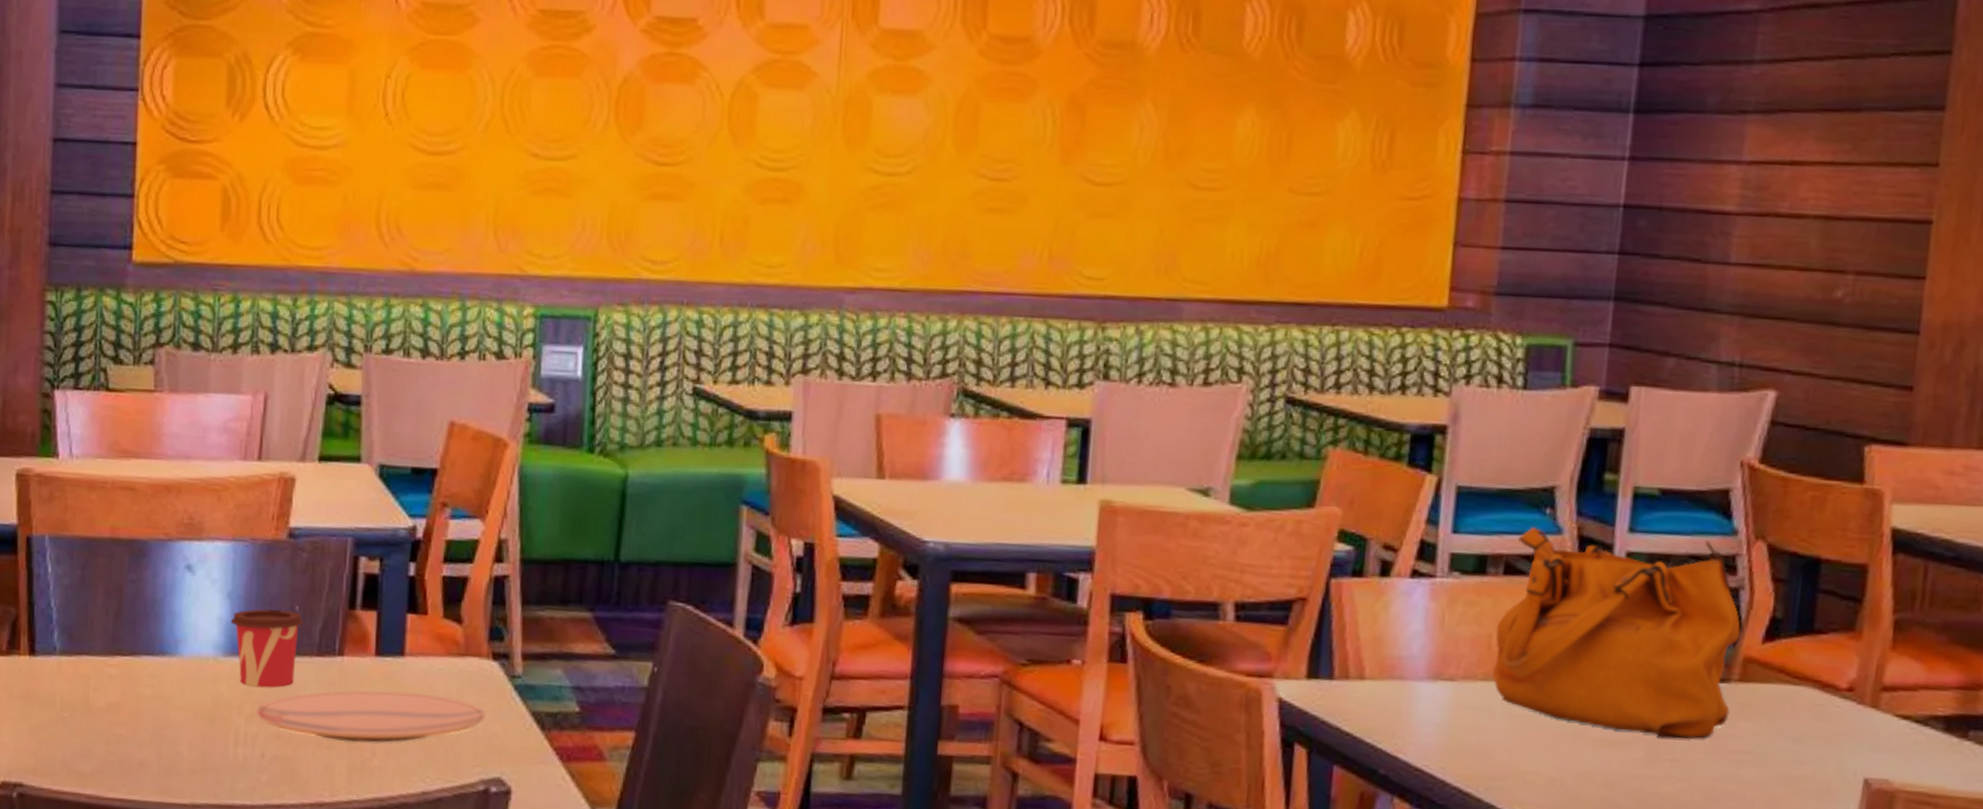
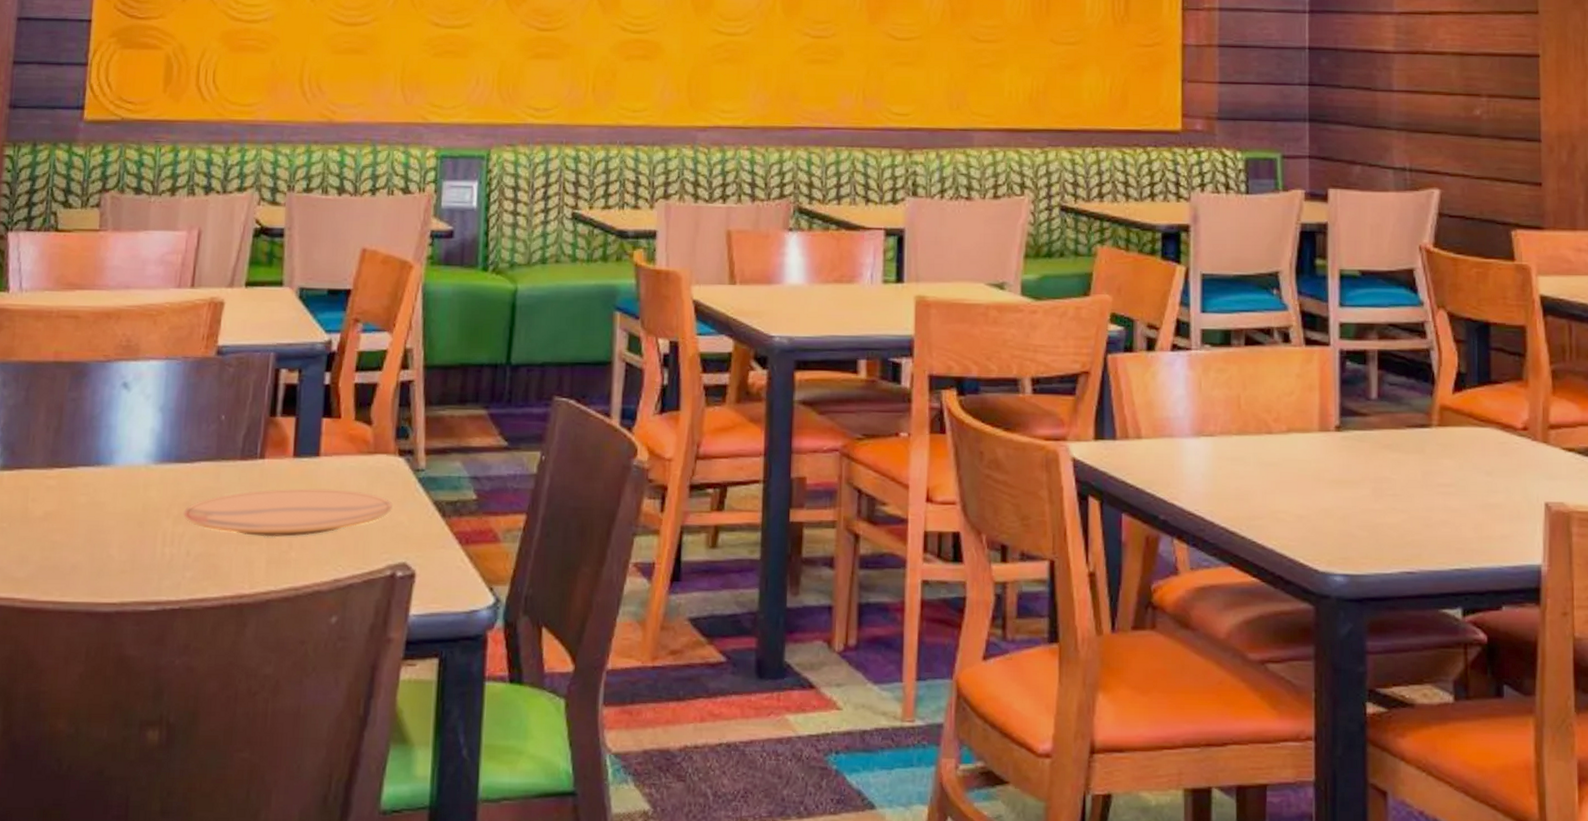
cup: present [230,609,304,688] -> none [161,420,229,491]
handbag: present [1492,527,1741,740] -> none [1243,305,1436,477]

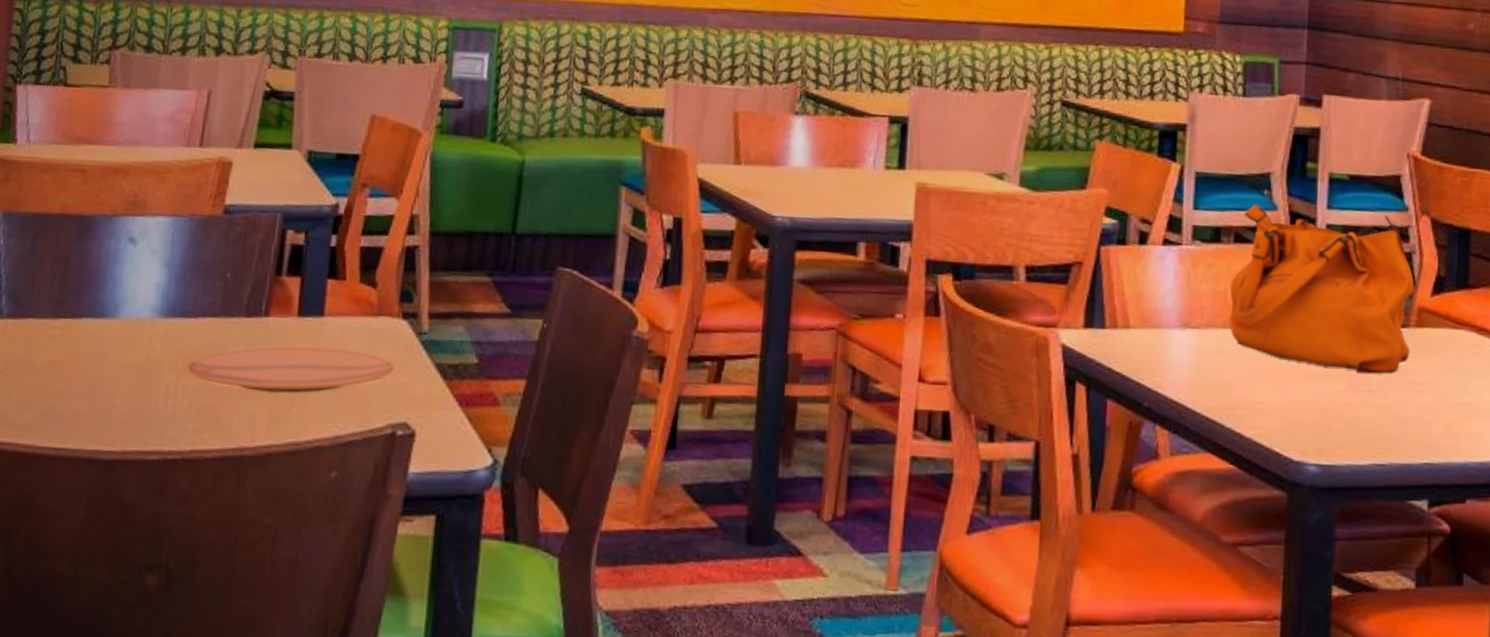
handbag: none [1243,305,1436,477] -> present [1229,205,1415,374]

